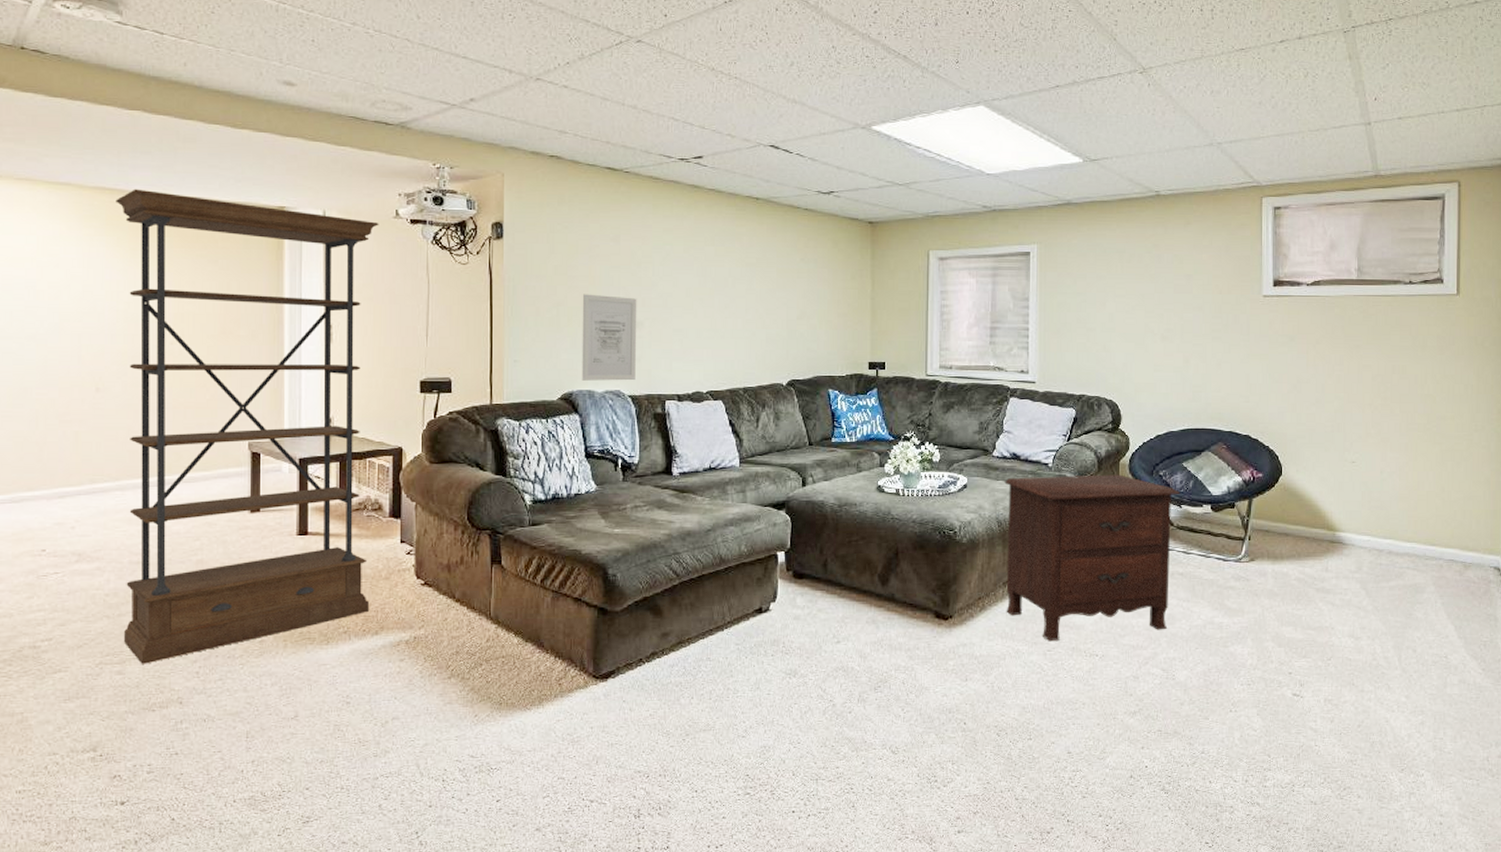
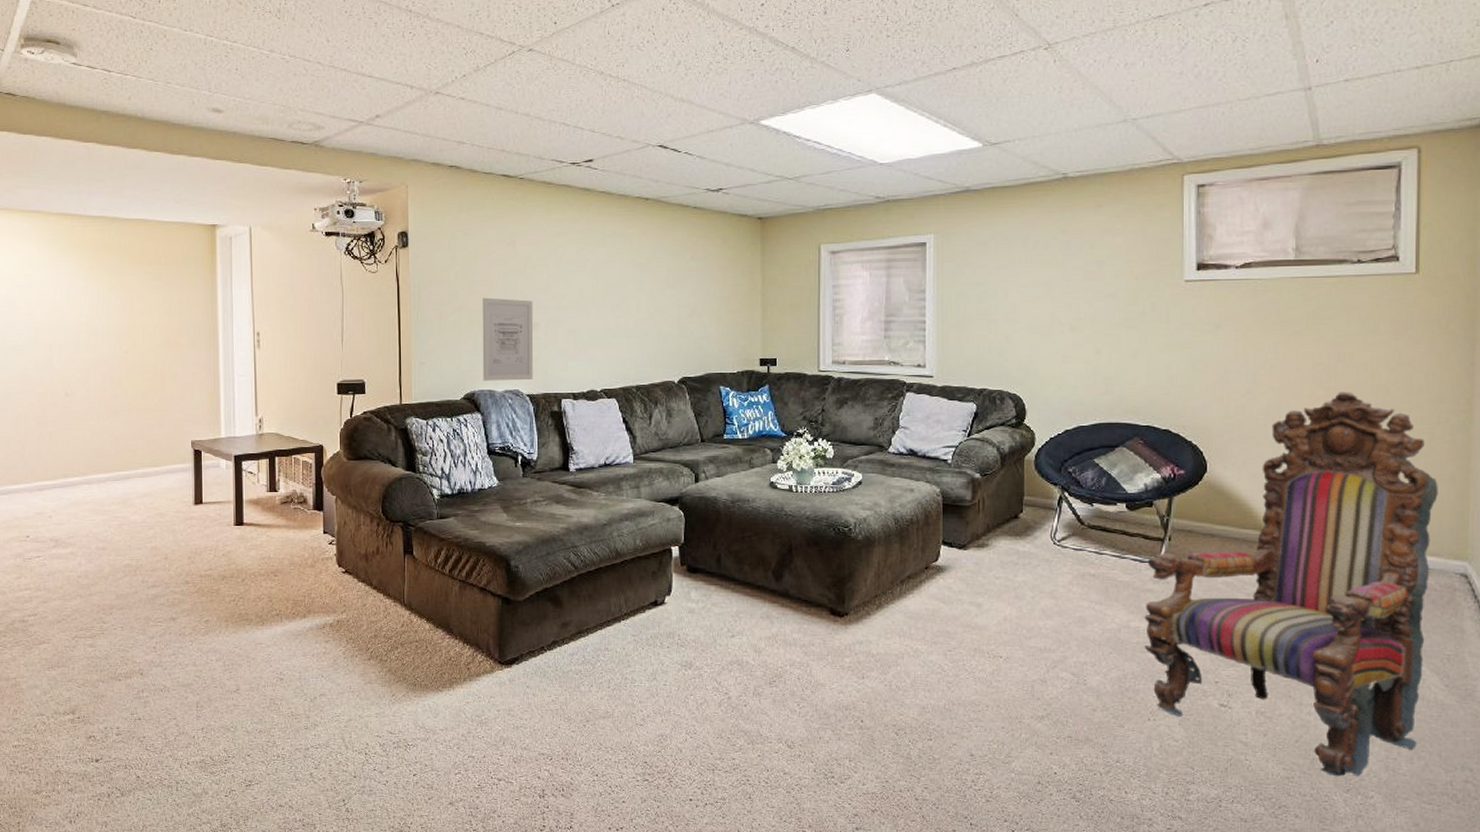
bookshelf: present [116,189,379,664] -> none [76,213,298,639]
nightstand: present [1004,474,1181,641] -> none [901,471,1092,641]
armchair: none [1226,401,1476,758] -> present [1144,391,1438,777]

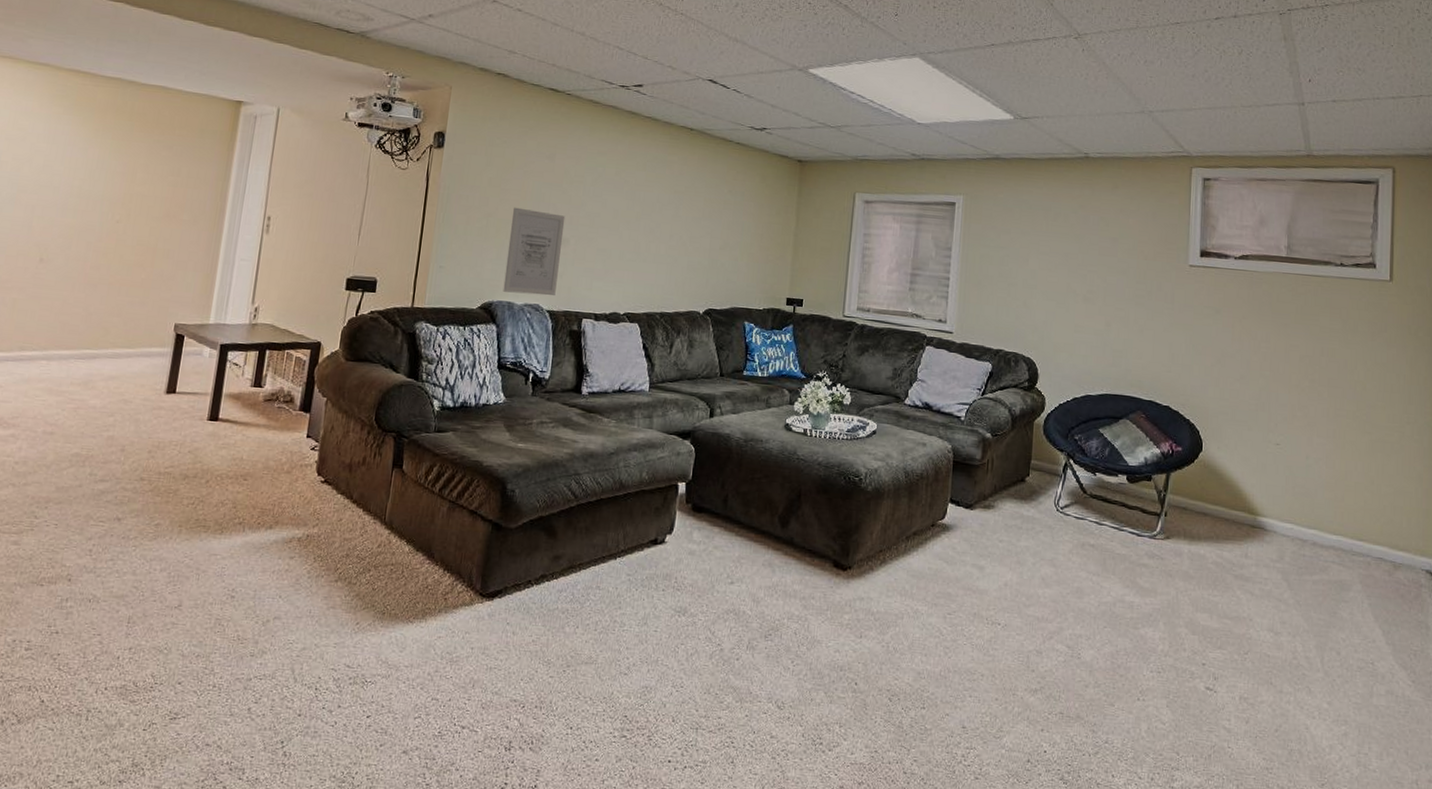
armchair: present [1144,391,1438,777] -> none [1137,384,1407,771]

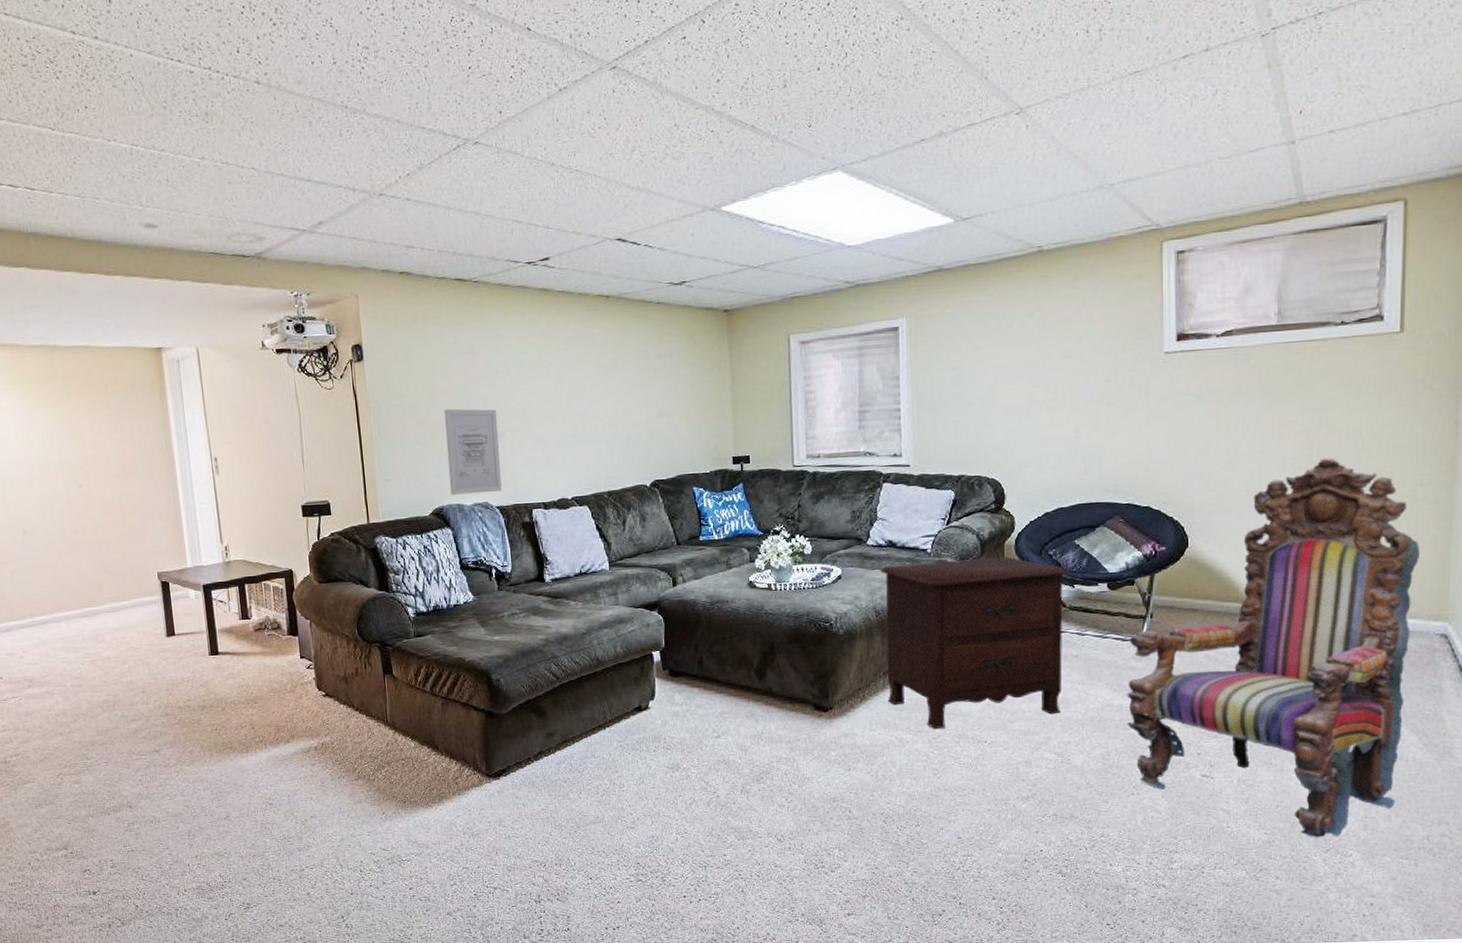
nightstand: none [907,427,1096,604] -> present [880,556,1073,729]
armchair: none [1137,384,1407,771] -> present [1127,458,1420,838]

